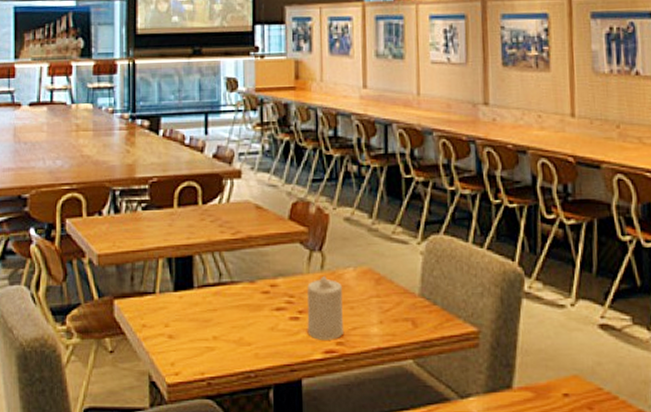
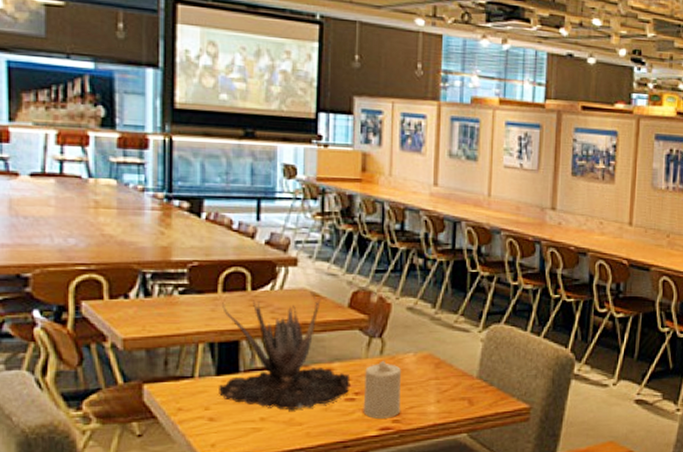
plant: none [176,202,294,329] -> present [219,290,350,411]

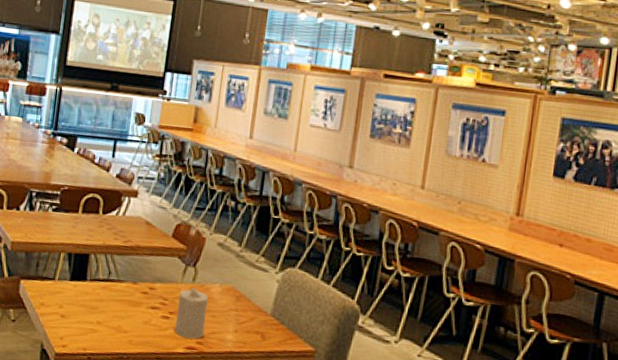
plant: present [219,290,350,411] -> none [70,219,167,319]

